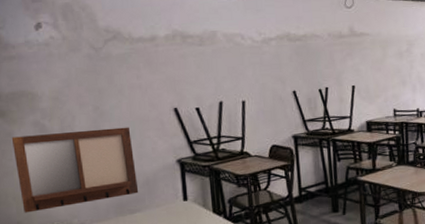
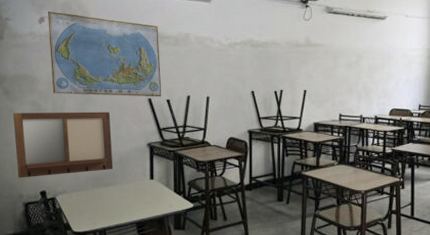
world map: none [44,15,190,111] -> present [47,11,162,97]

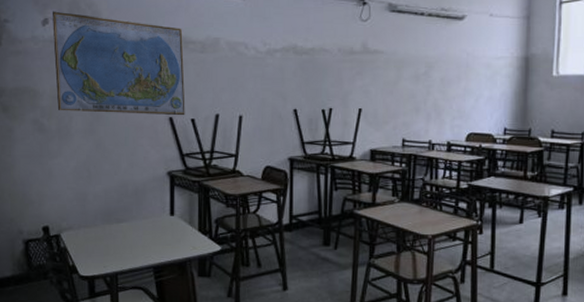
writing board: present [12,112,113,178] -> none [11,132,127,211]

